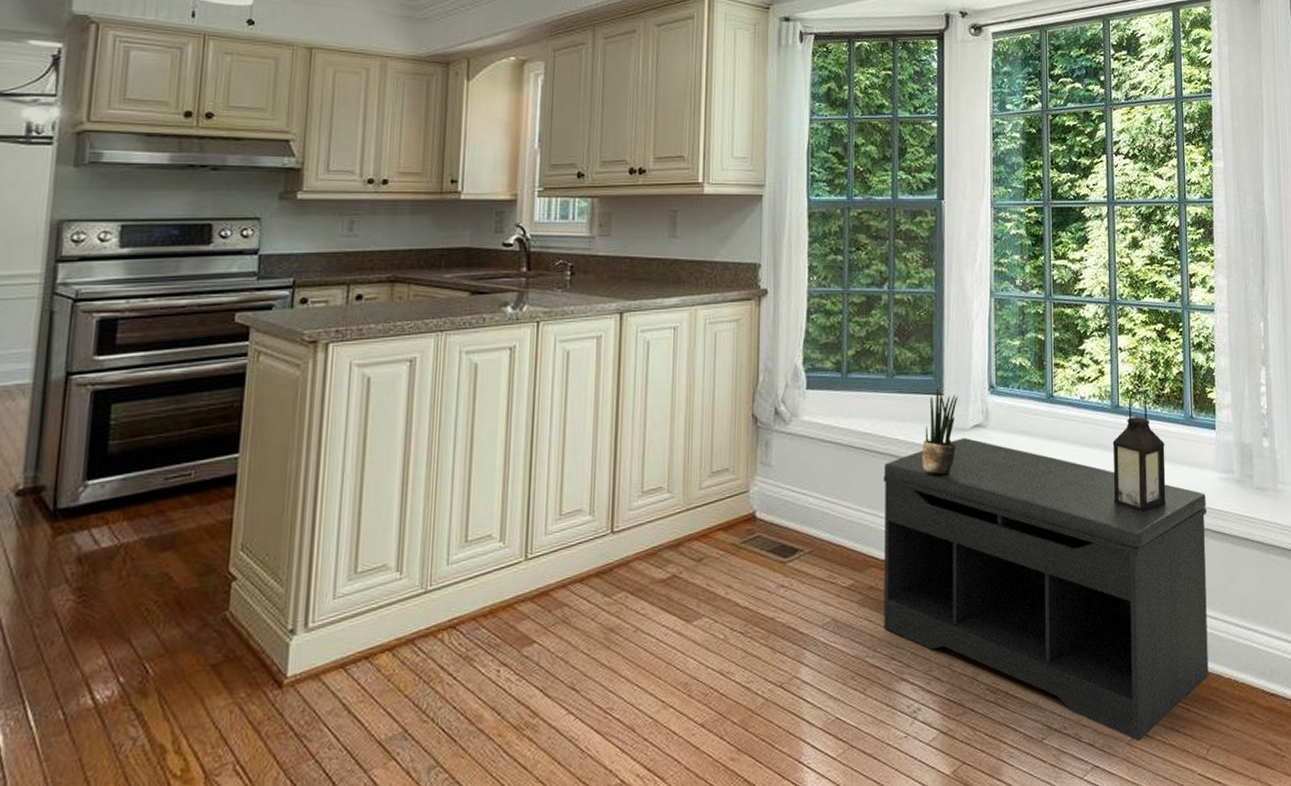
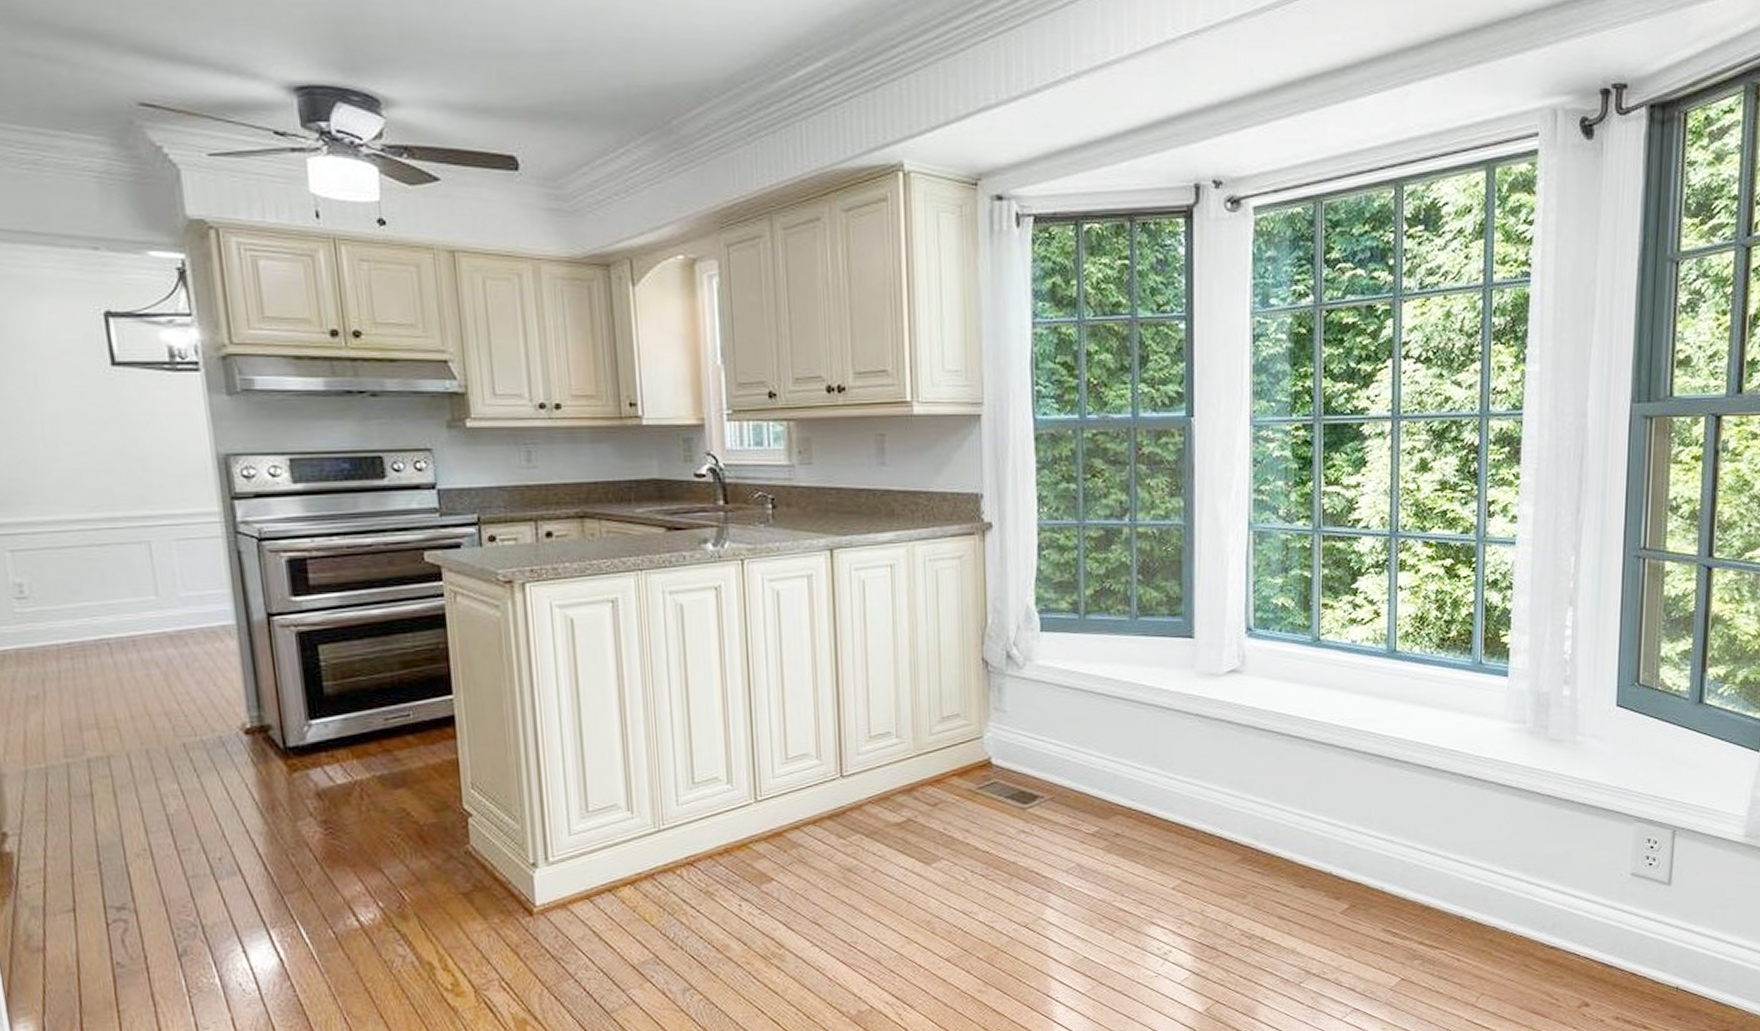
bench: present [883,438,1209,741] -> none [1128,684,1493,987]
potted plant: present [922,387,959,474] -> none [1171,629,1211,721]
lantern: present [1112,390,1166,512] -> none [1386,633,1448,763]

